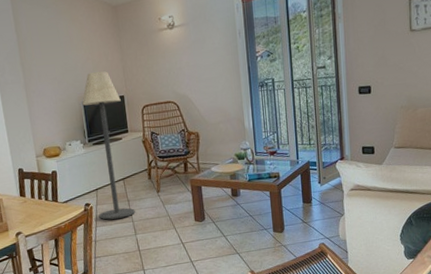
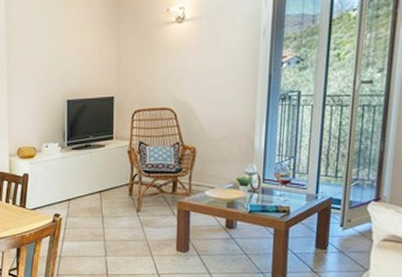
floor lamp: present [82,71,135,220] -> none [66,67,110,235]

